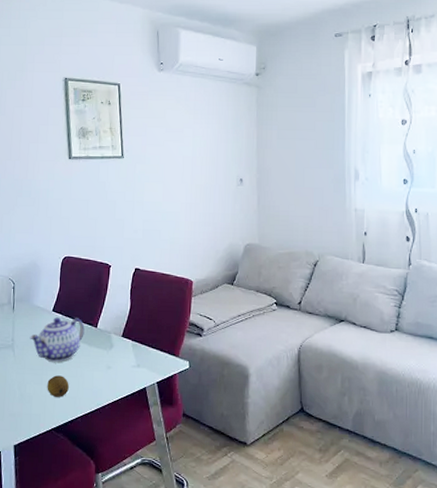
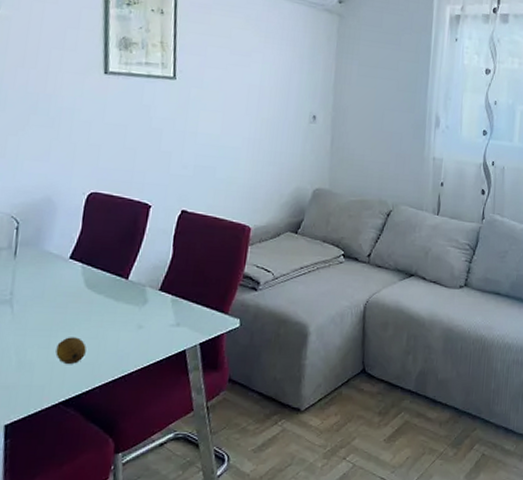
teapot: present [29,317,85,362] -> none [35,266,112,321]

